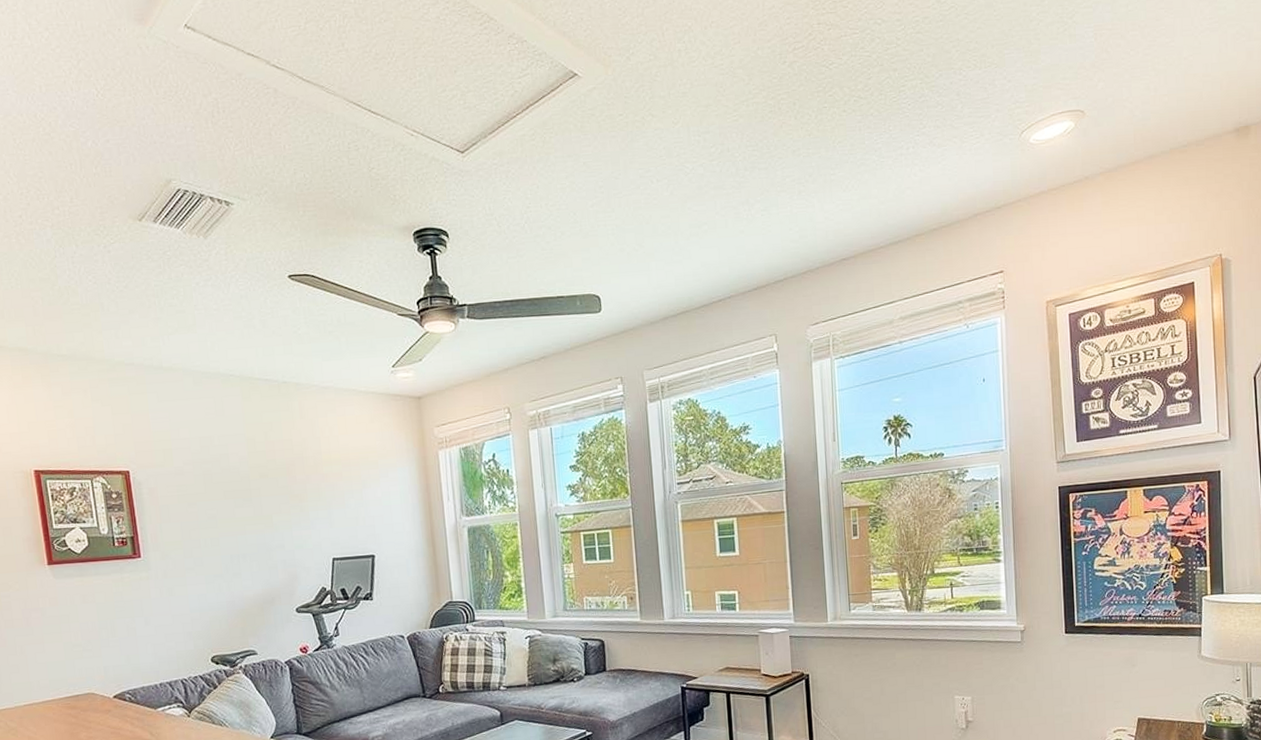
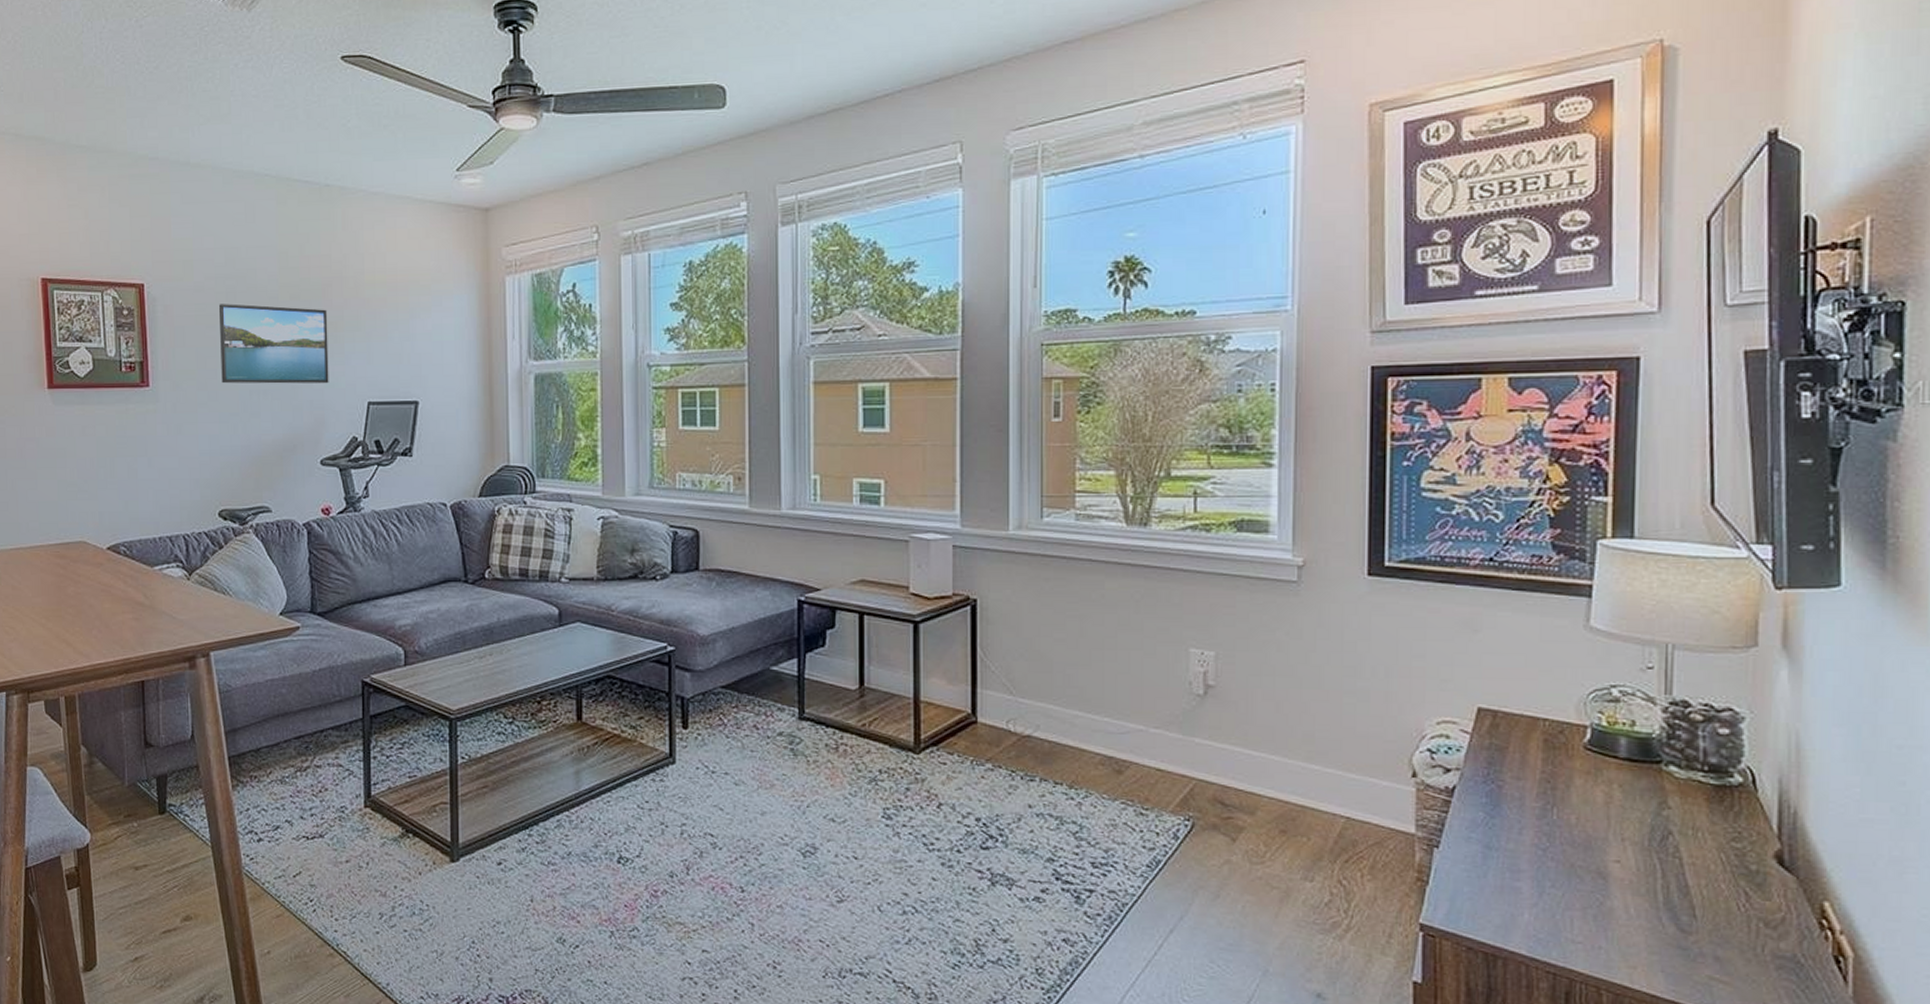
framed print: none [198,484,299,551] -> present [219,304,329,384]

